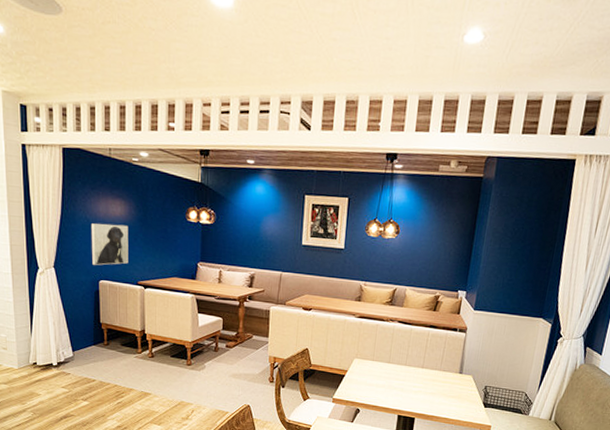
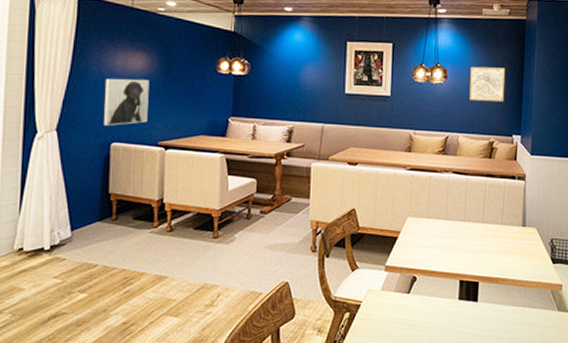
wall art: none [419,223,457,259] -> present [469,66,506,103]

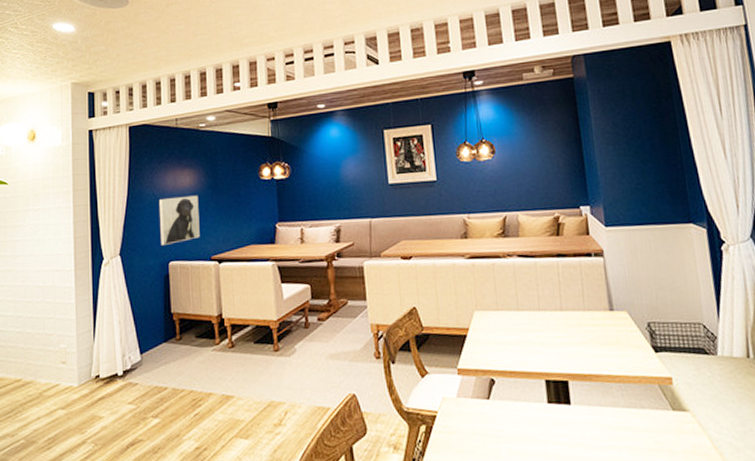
wall art: present [469,66,506,103] -> none [520,133,564,175]

